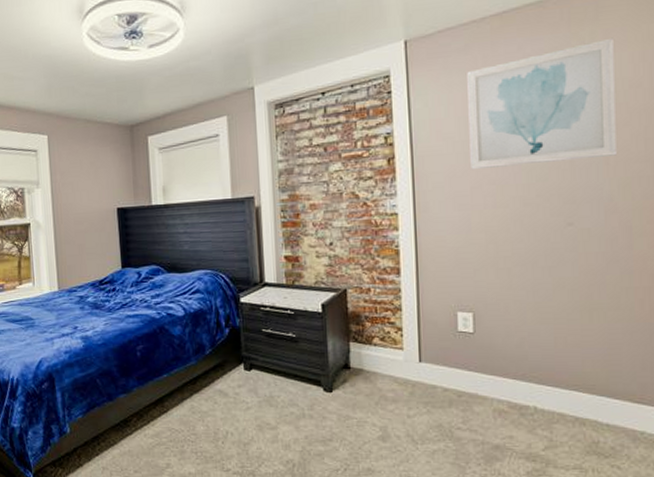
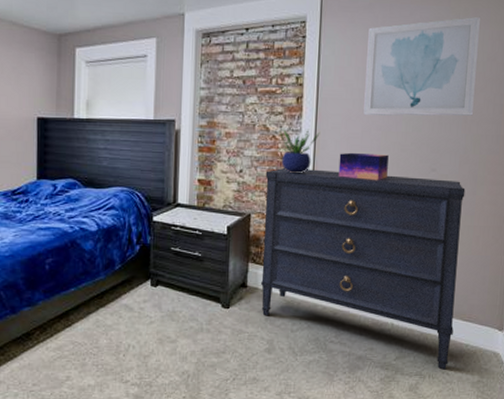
dresser: none [359,234,621,463] -> present [261,168,466,370]
potted plant: none [371,191,420,242] -> present [279,128,320,174]
decorative box: none [446,211,510,242] -> present [338,152,389,180]

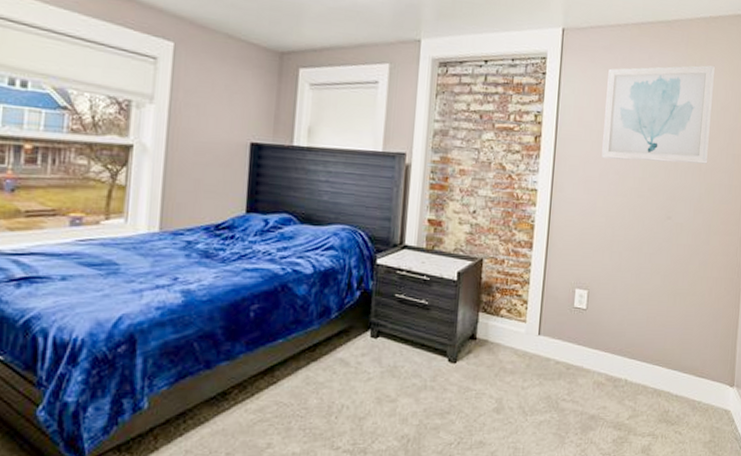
dresser: present [261,168,466,370] -> none [491,210,700,429]
potted plant: present [279,128,320,174] -> none [516,169,558,217]
decorative box: present [338,152,389,180] -> none [575,196,626,227]

